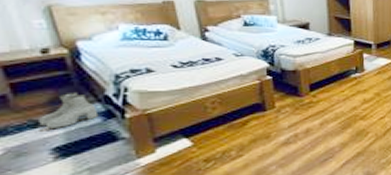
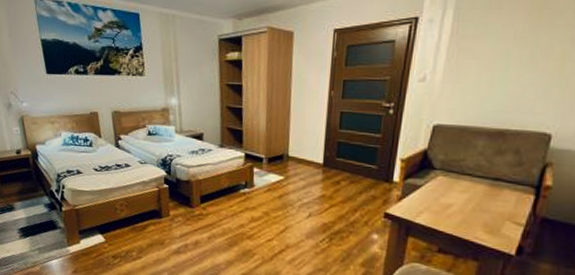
boots: present [39,91,99,130] -> none [13,185,46,214]

